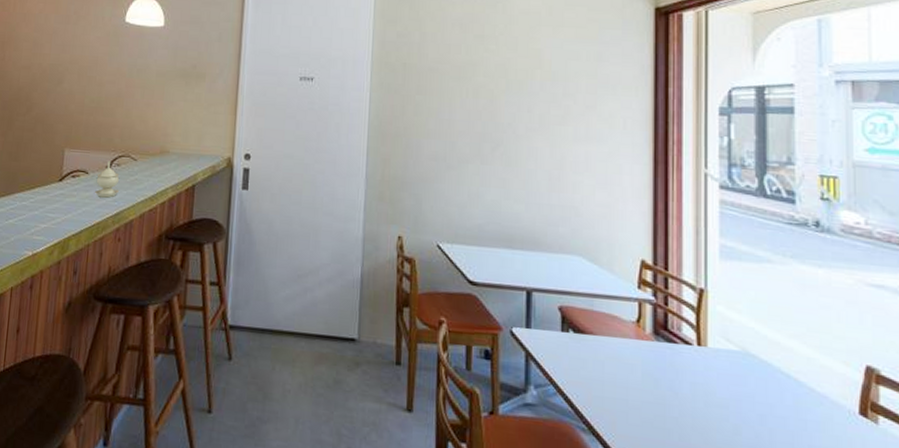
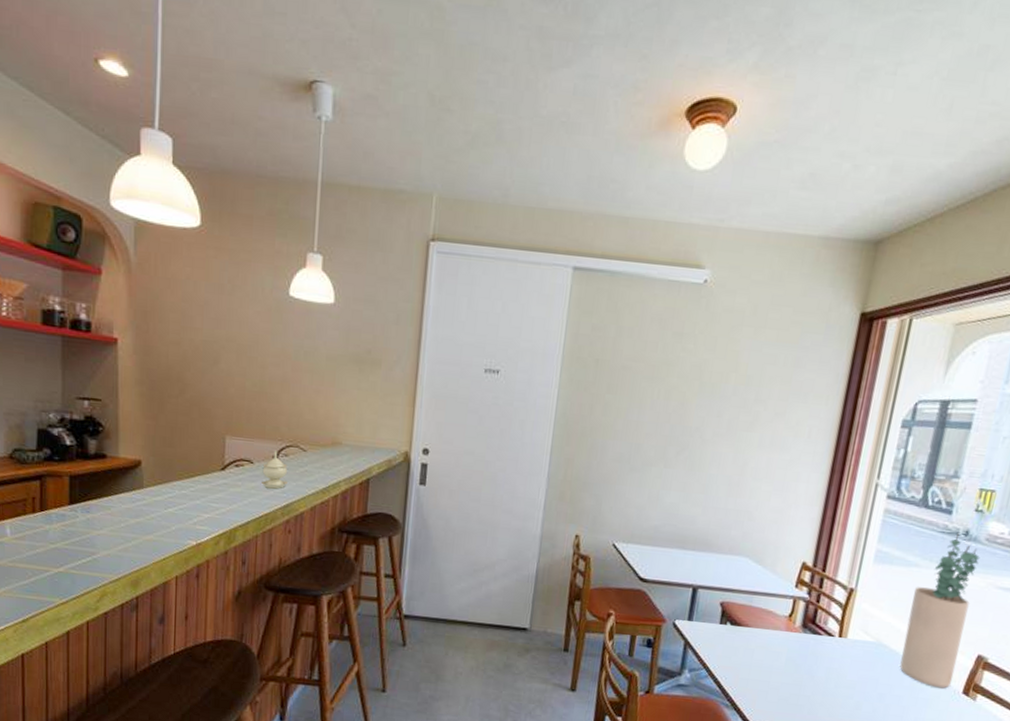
vase: none [774,224,843,408] -> present [900,533,980,689]

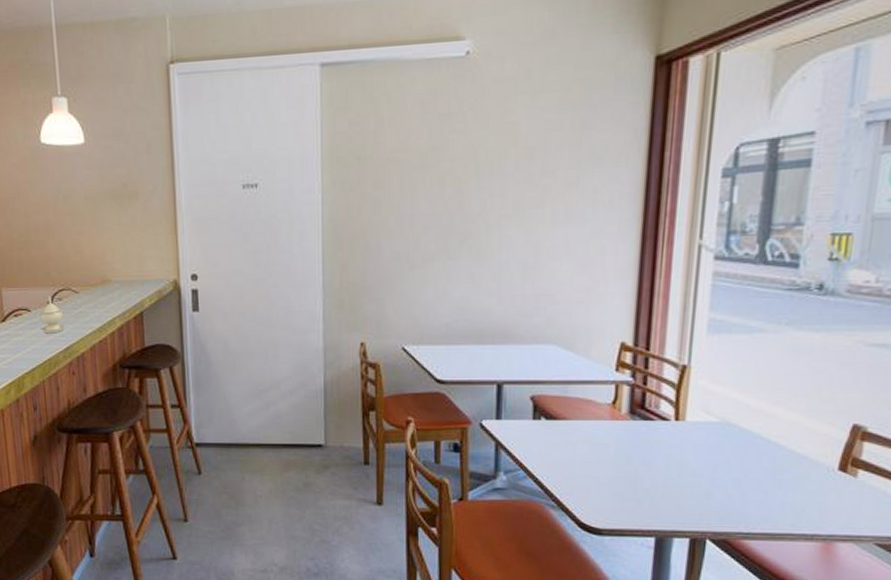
vase: present [900,533,980,689] -> none [755,288,842,467]

